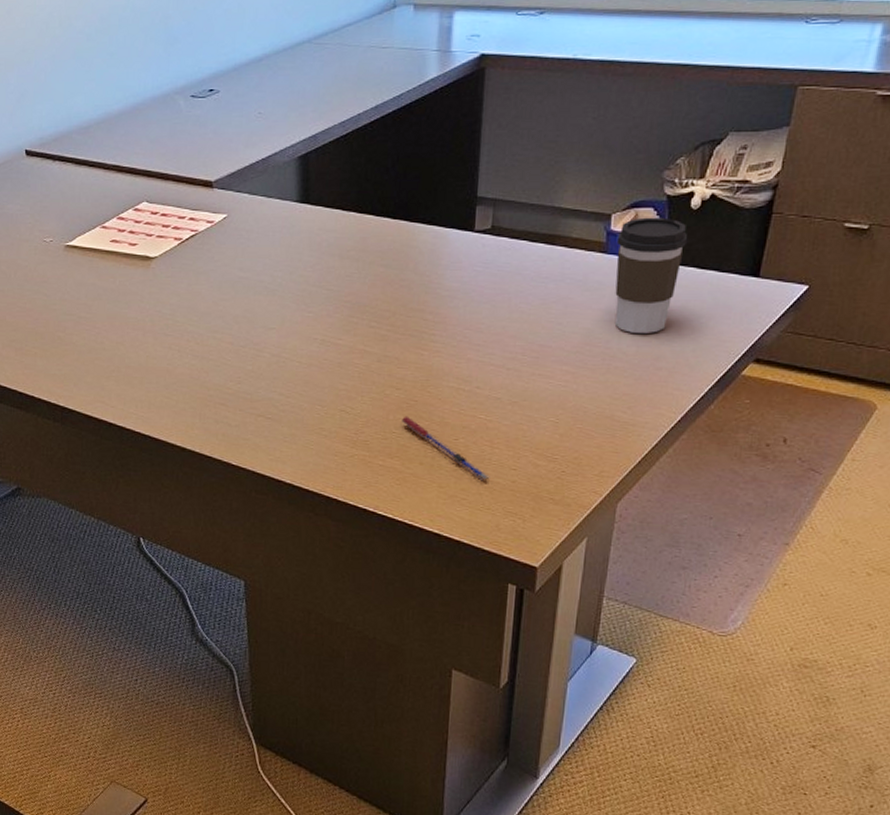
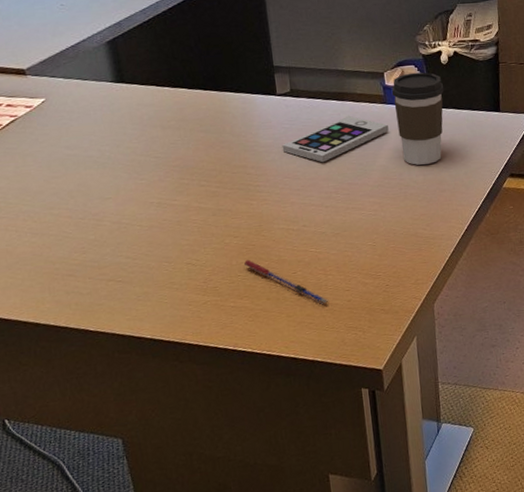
smartphone: none [469,263,604,317] -> present [282,115,389,163]

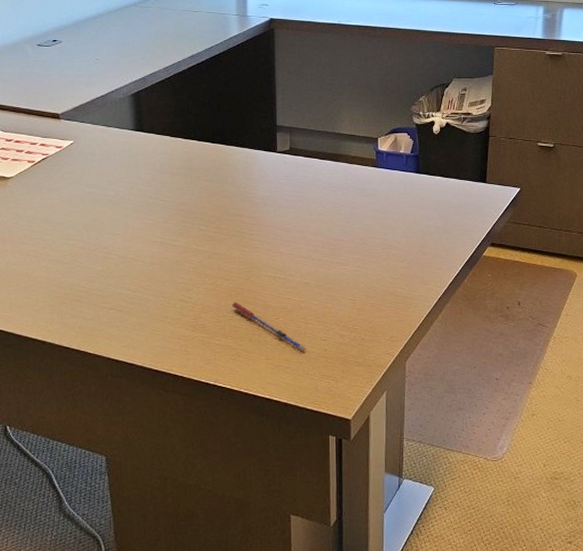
smartphone: present [282,115,389,163] -> none [277,175,378,218]
coffee cup: present [391,72,444,165] -> none [383,140,433,227]

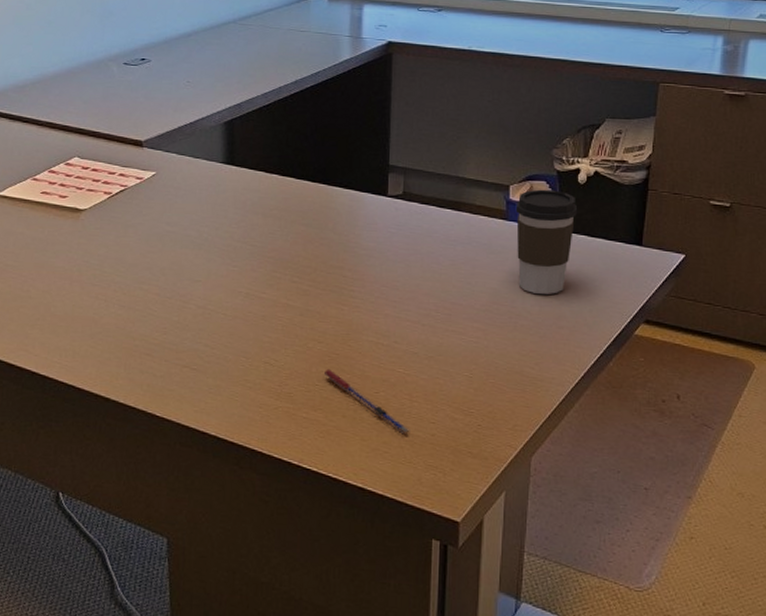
coffee cup: none [383,140,433,227] -> present [515,189,577,294]

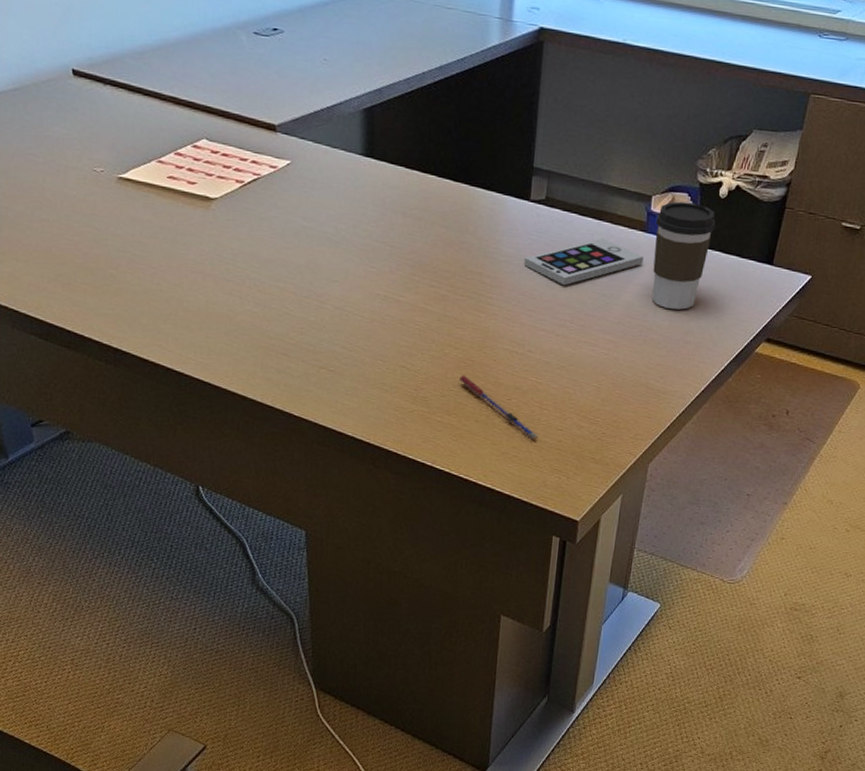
smartphone: none [384,227,506,276] -> present [523,238,644,286]

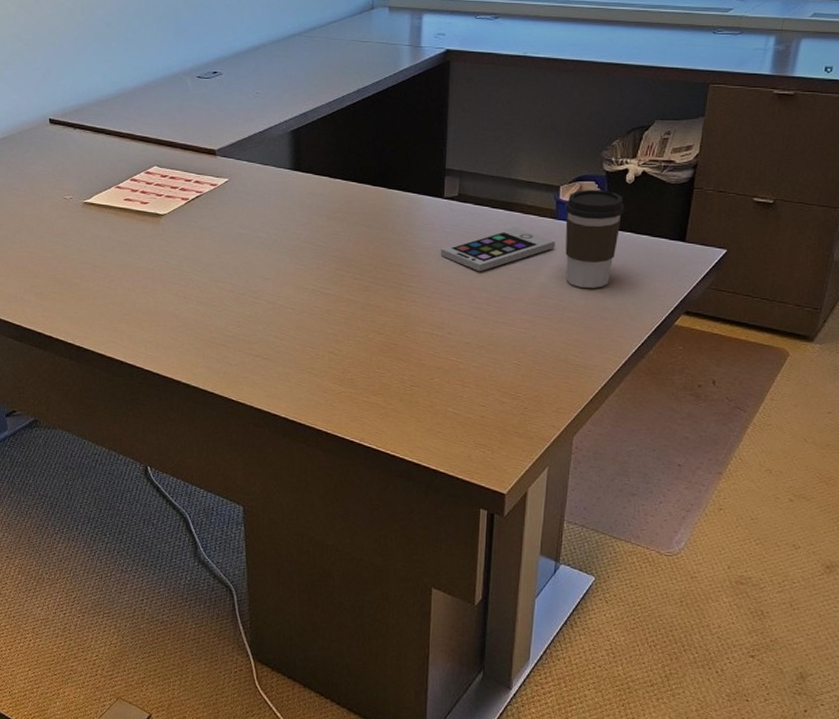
pen: present [459,374,539,439] -> none [384,357,462,415]

